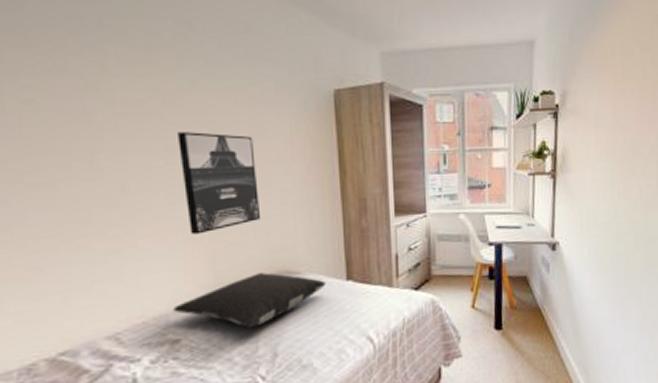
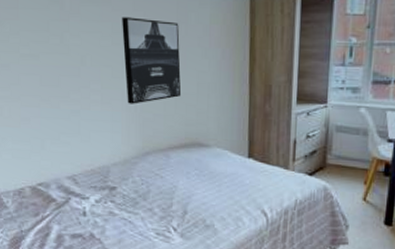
pillow: present [173,273,326,328] -> none [112,142,231,187]

